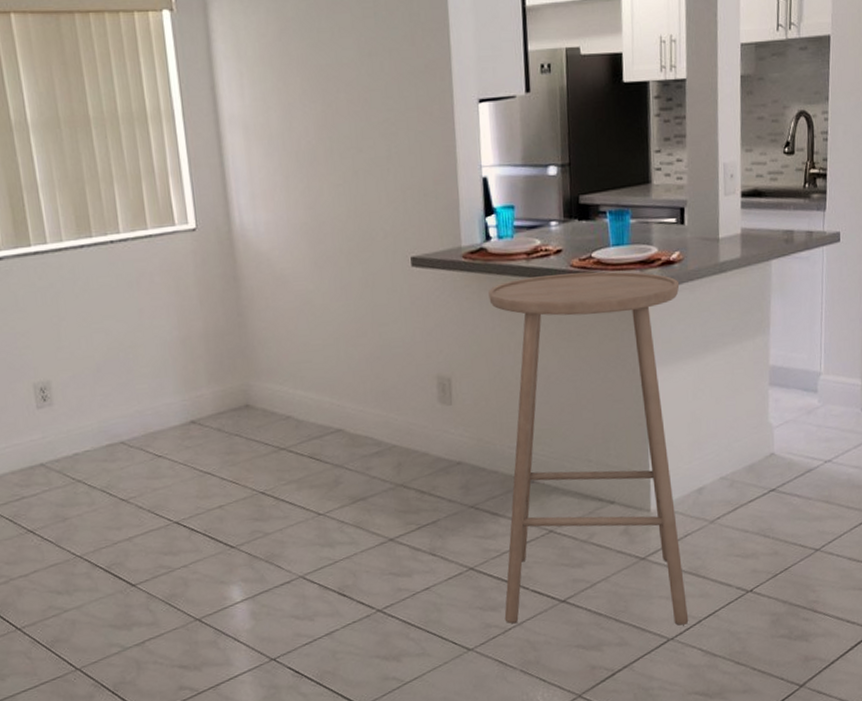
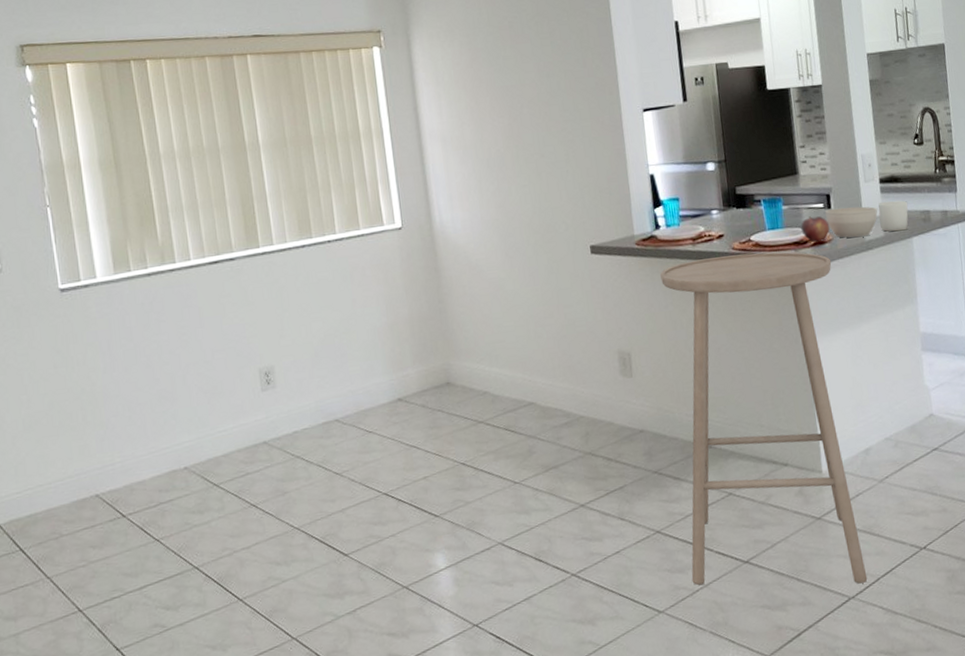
fruit: none [649,232,681,263] -> present [800,216,830,243]
bowl: none [678,223,737,259] -> present [825,206,878,238]
mug: none [736,217,770,253] -> present [878,200,909,232]

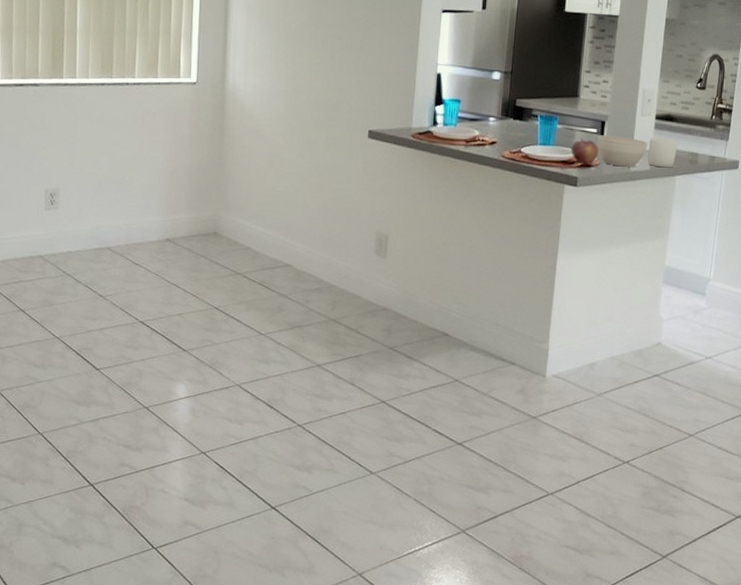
stool: present [660,252,868,586] -> none [406,161,594,483]

